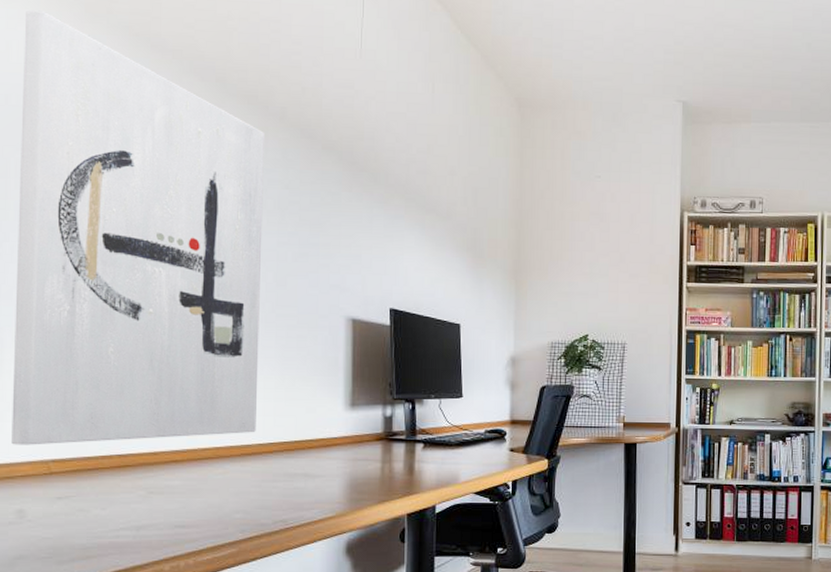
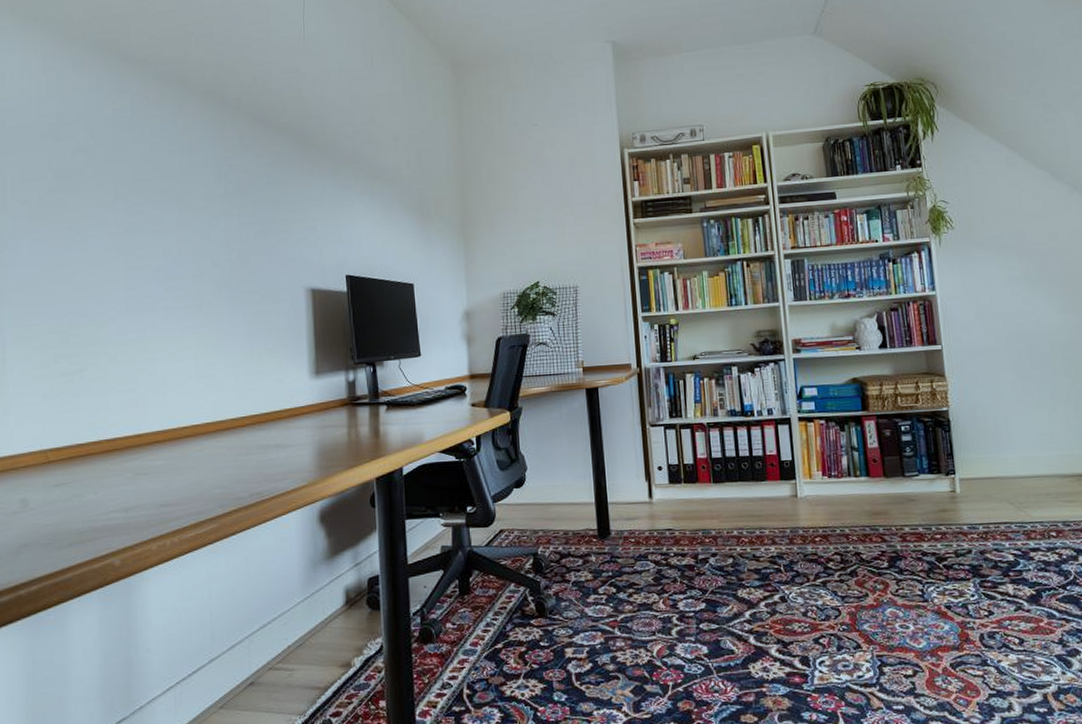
wall art: present [11,10,264,445] -> none [14,41,229,438]

